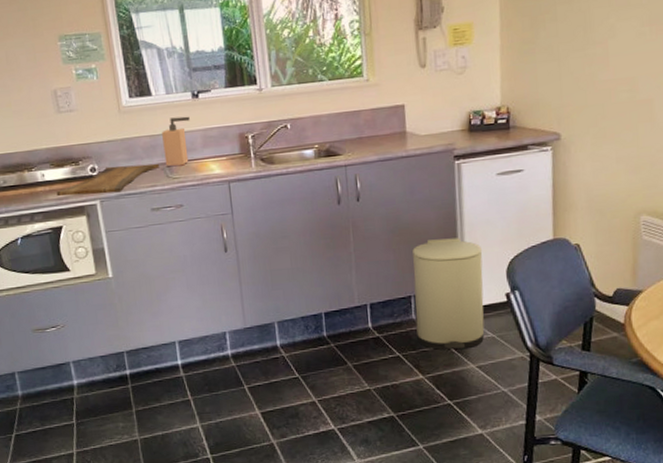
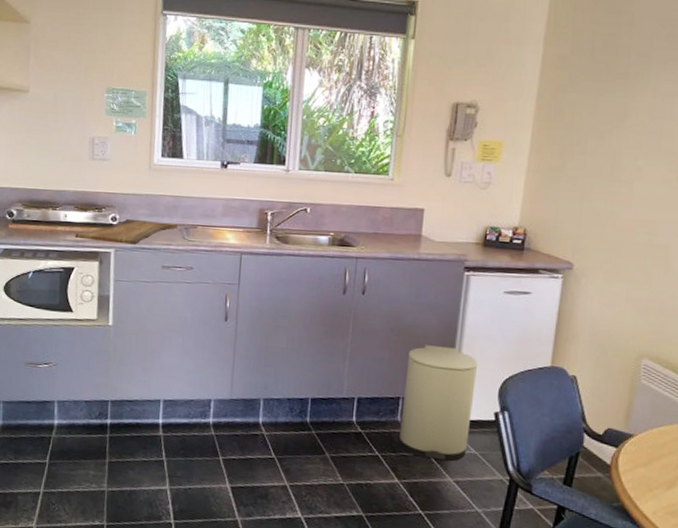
soap dispenser: present [162,116,190,166] -> none [183,182,215,230]

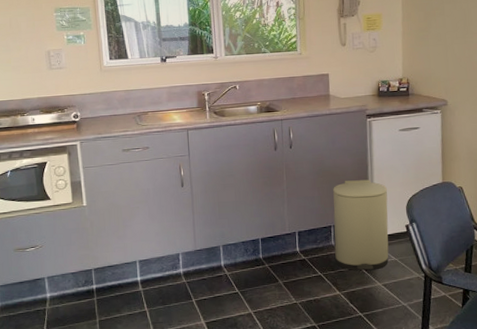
cutting board: present [75,218,177,245] -> none [44,113,131,138]

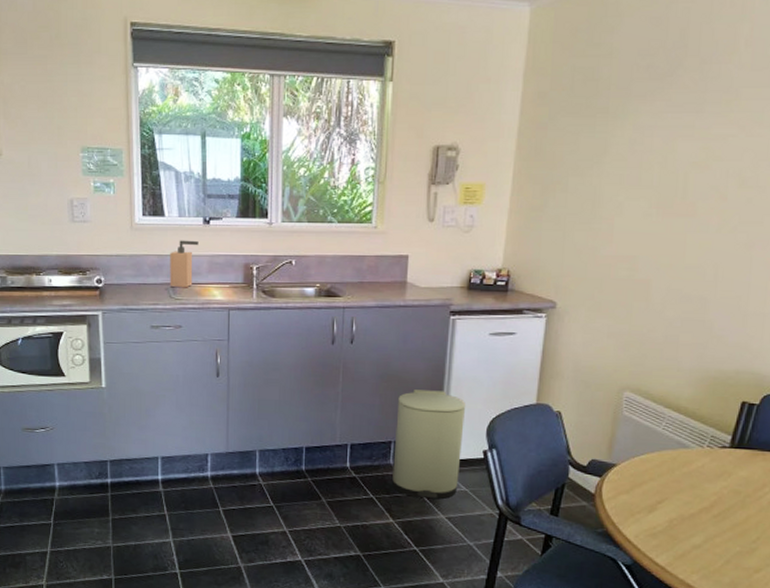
soap dispenser: none [135,76,158,116] -> present [170,240,199,288]

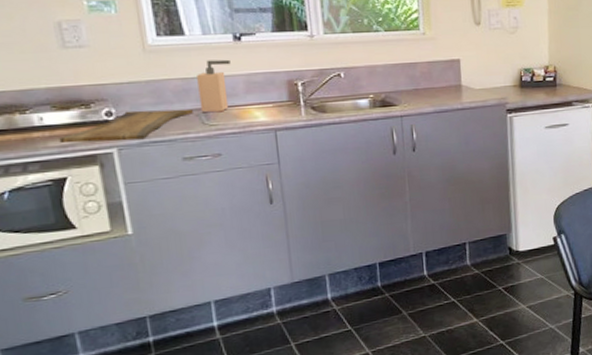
cutting board: none [61,280,163,306] -> present [59,109,193,144]
pedal bin: present [392,390,466,499] -> none [467,186,534,293]

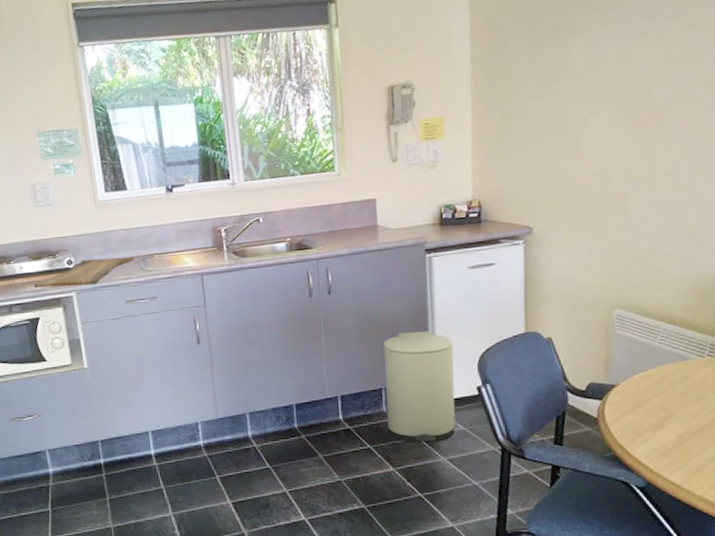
soap dispenser: present [197,59,231,113] -> none [137,210,164,259]
pedal bin: none [467,186,534,293] -> present [383,331,456,443]

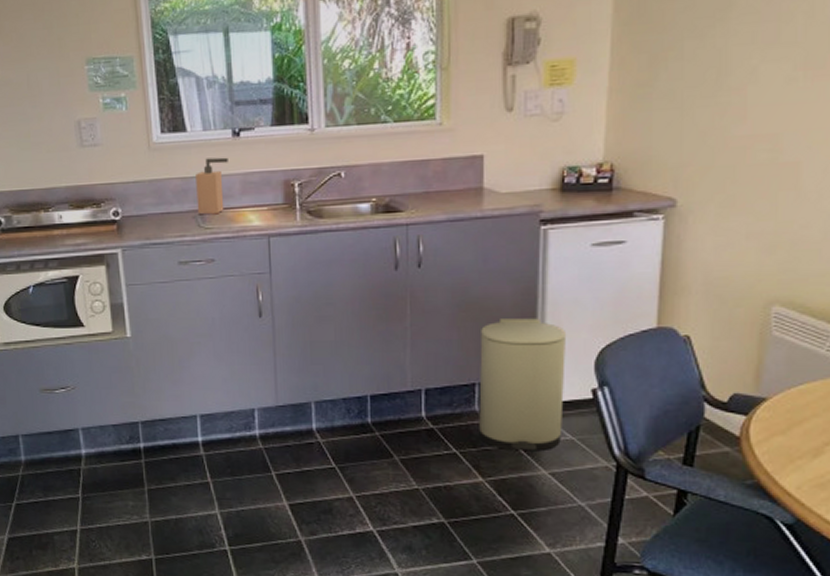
cutting board: present [34,256,134,288] -> none [74,210,190,242]
soap dispenser: none [137,210,164,259] -> present [196,157,228,215]

